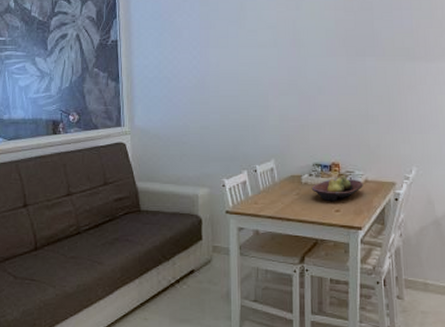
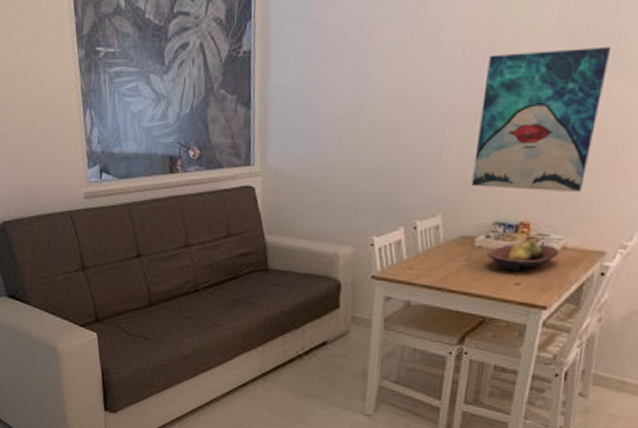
wall art: none [292,39,374,139] -> present [471,46,612,192]

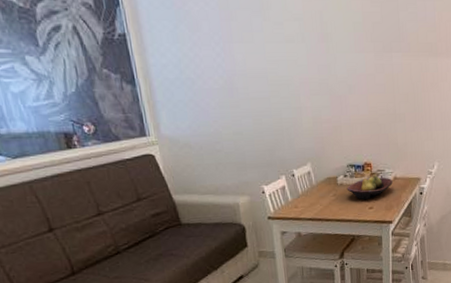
wall art: present [471,46,612,192] -> none [321,34,400,140]

